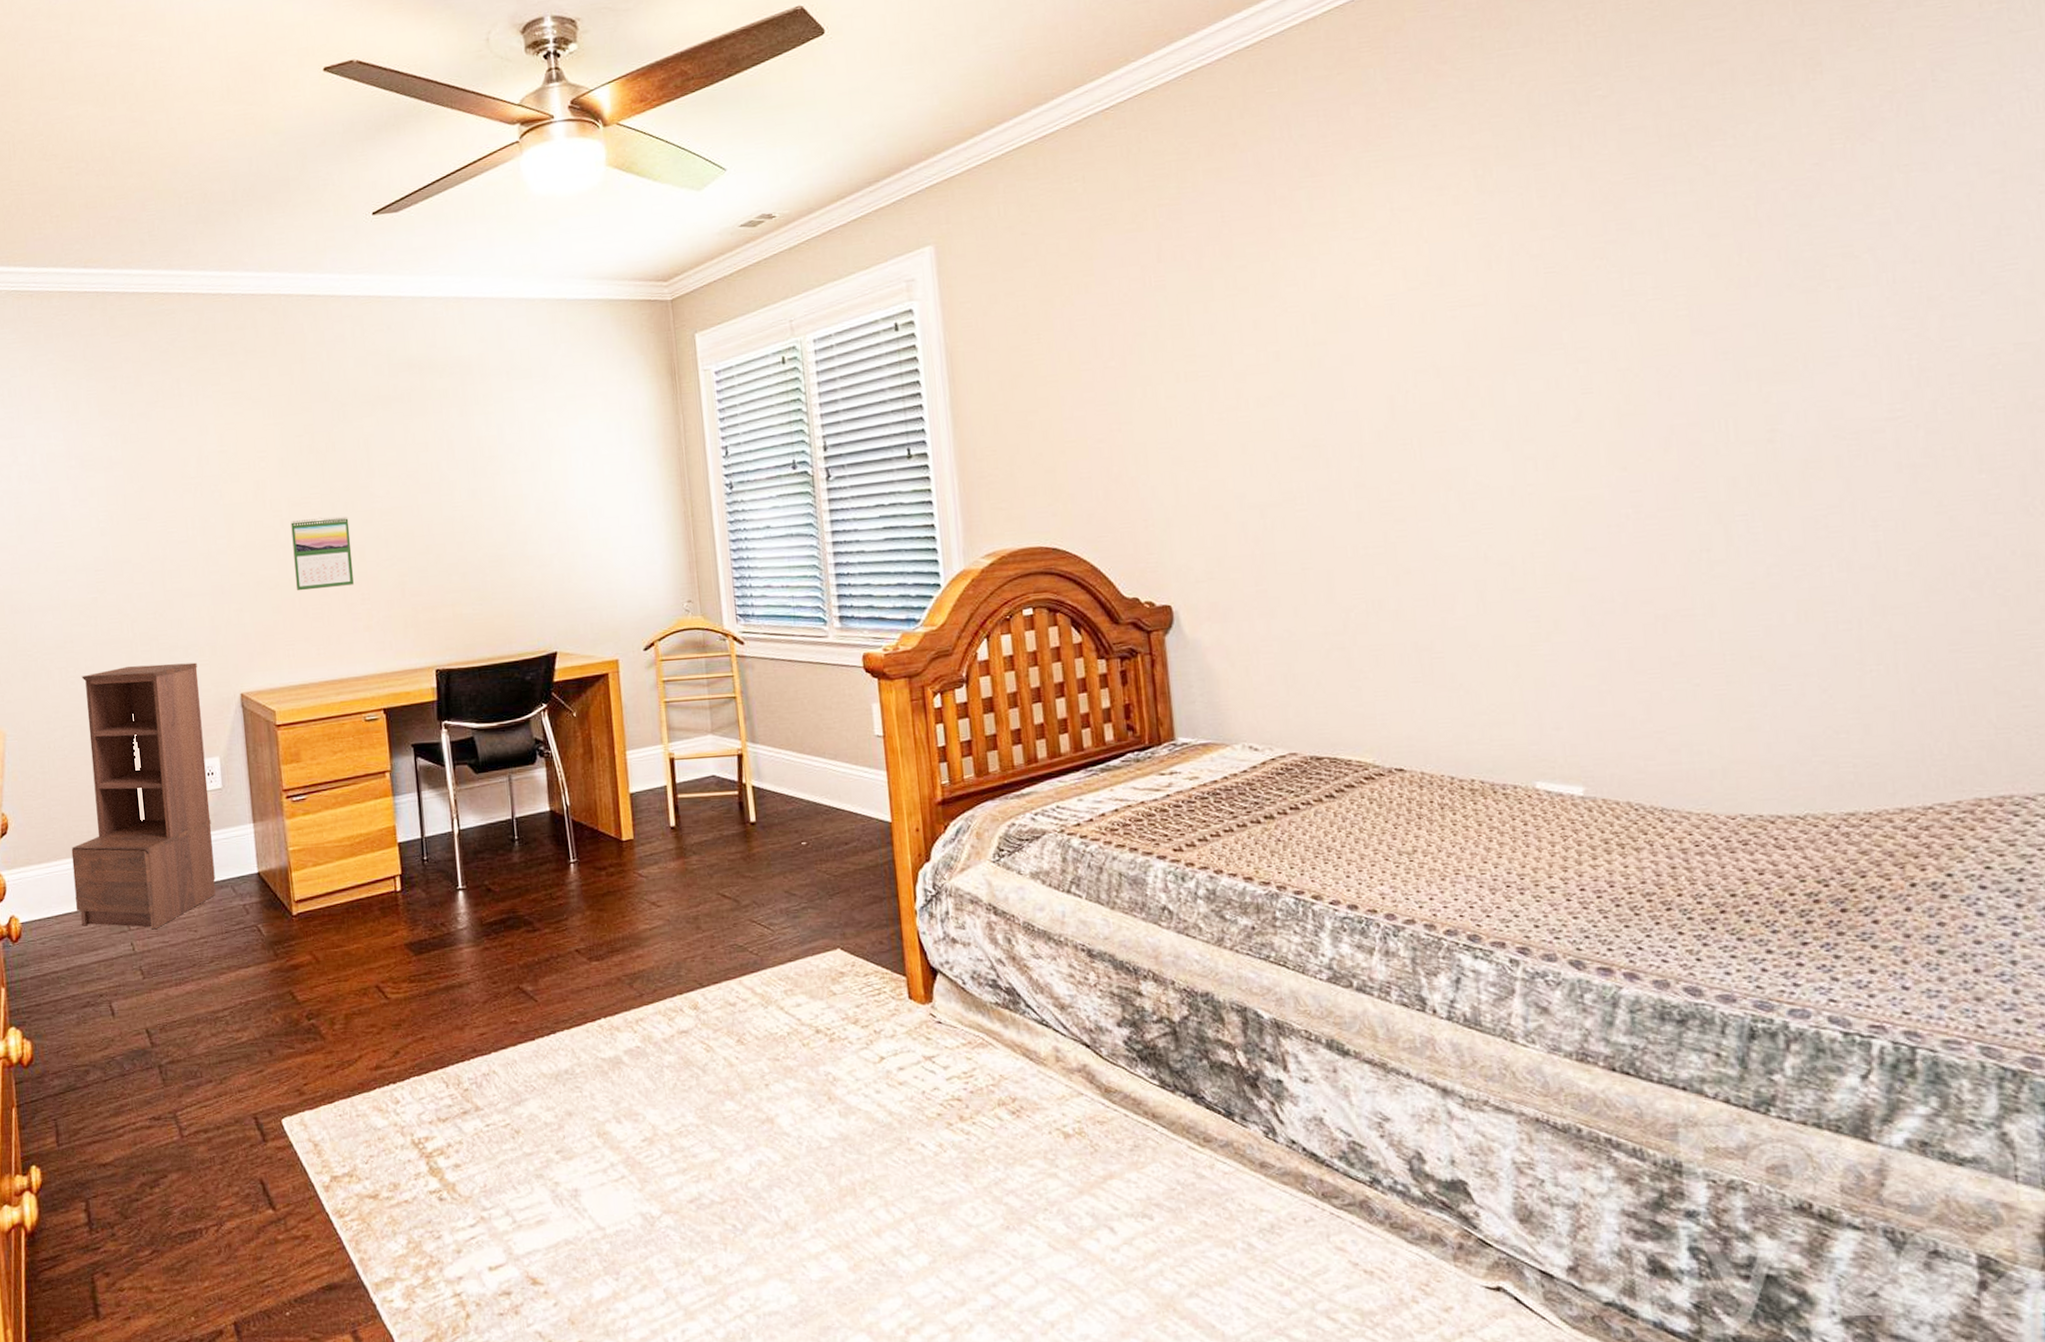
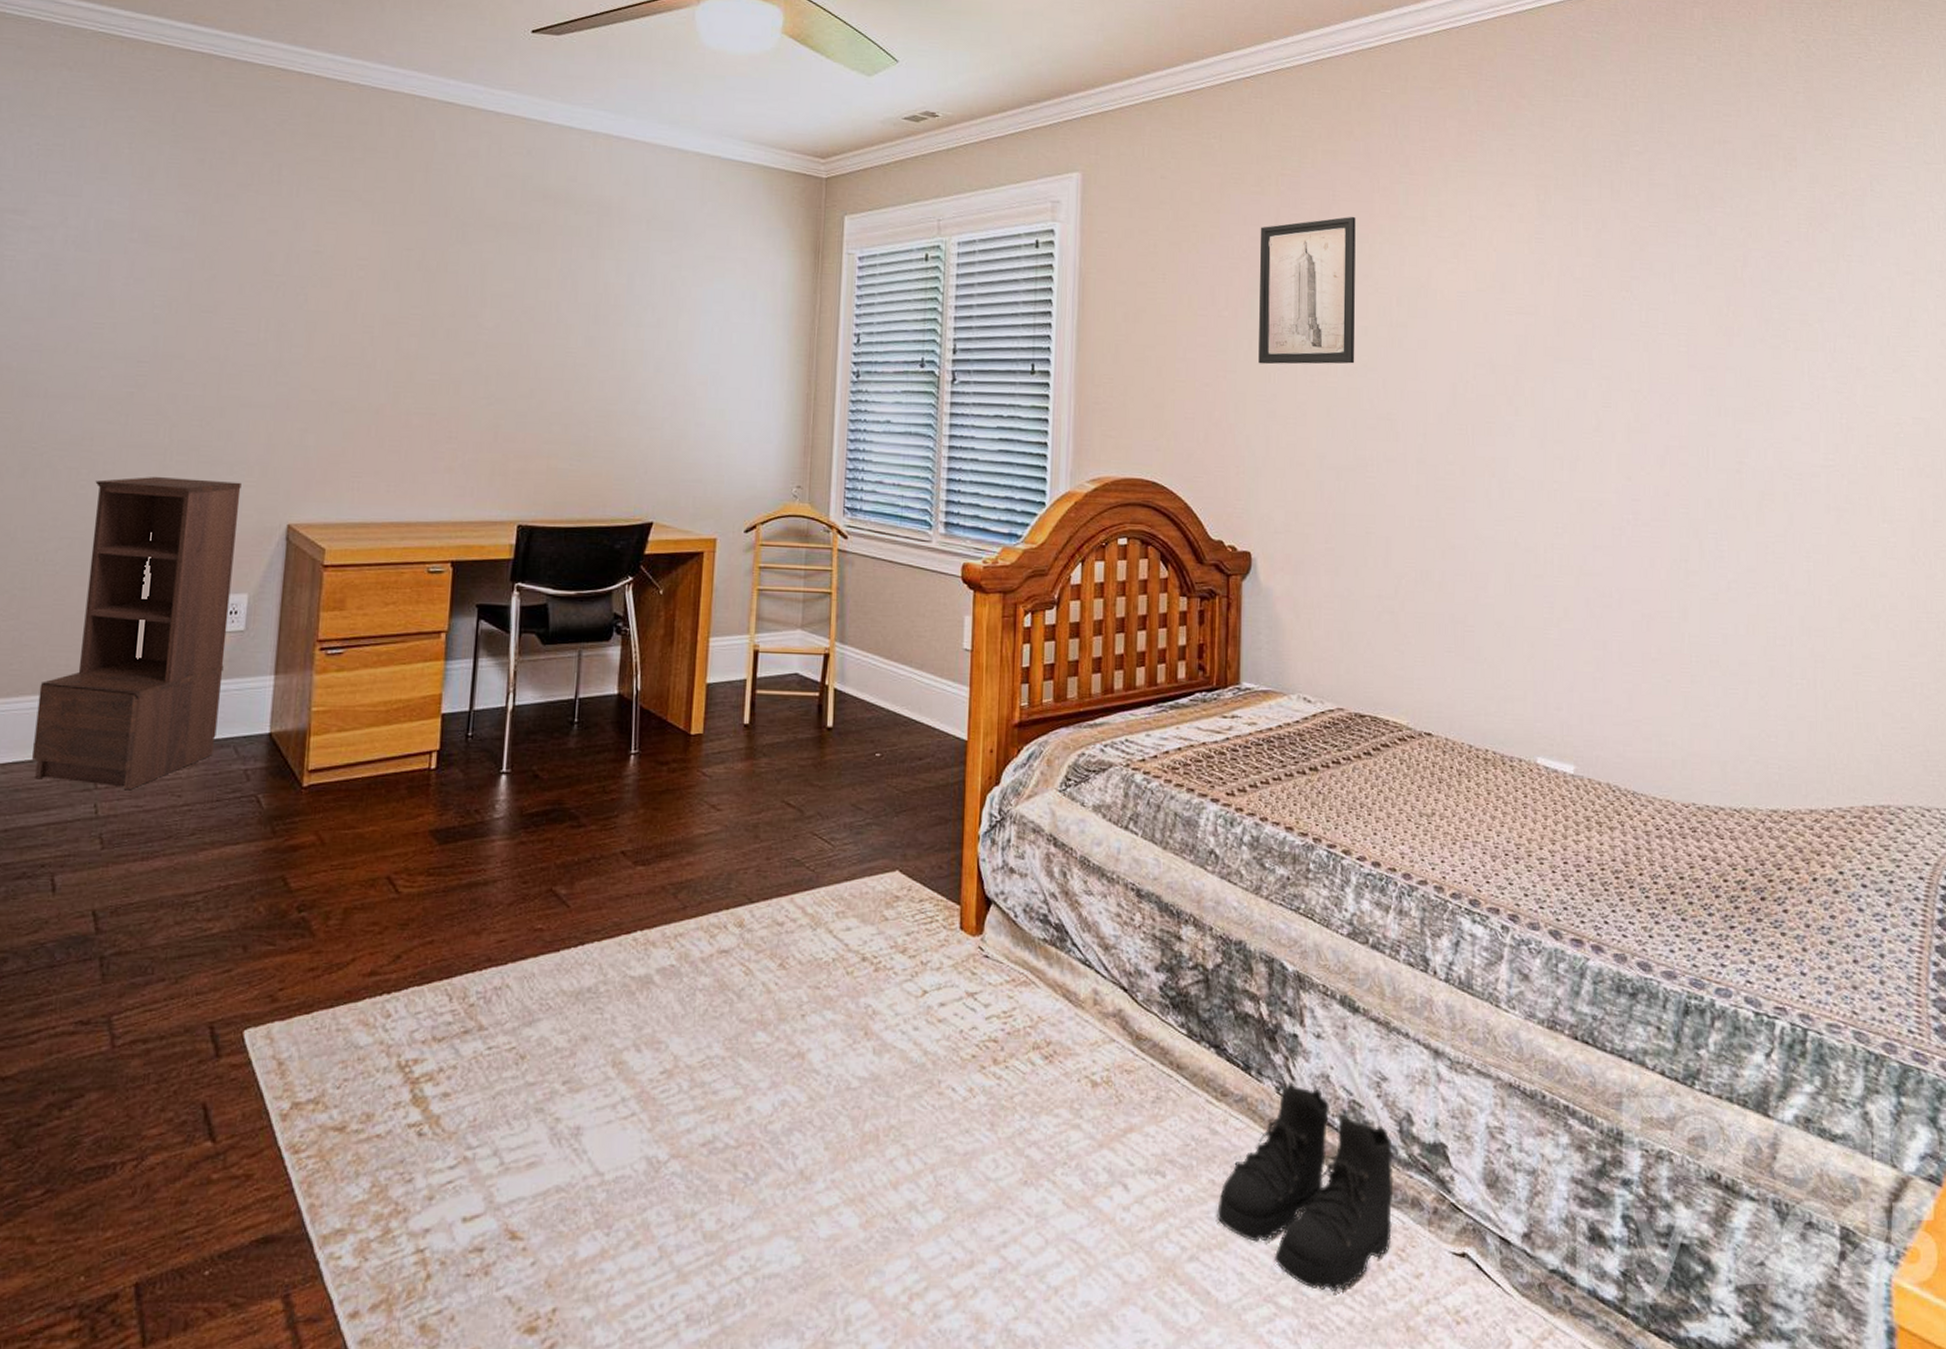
calendar: present [290,516,354,591] -> none [374,340,449,420]
wall art: none [1140,235,1269,410] -> present [1258,216,1356,365]
boots: none [1213,1126,1412,1326] -> present [1217,1082,1394,1293]

